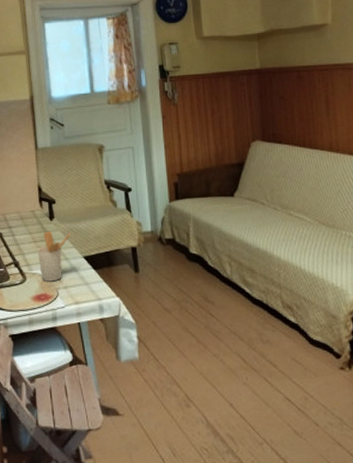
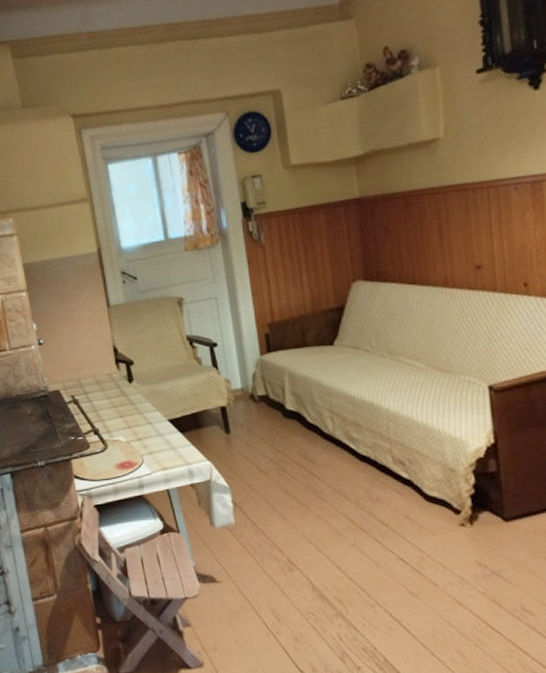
utensil holder: present [37,231,71,282] -> none [117,394,153,448]

